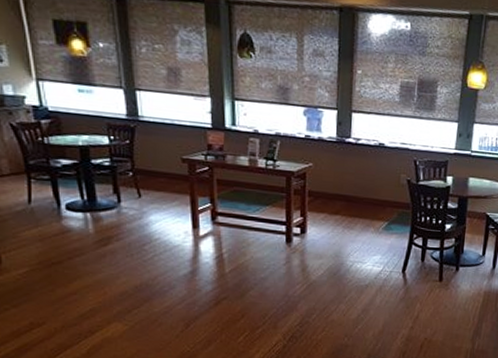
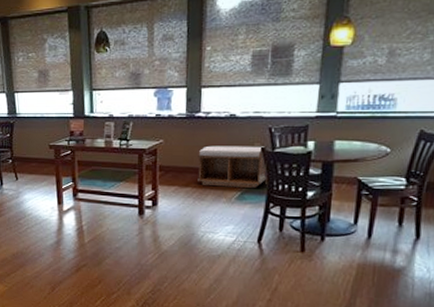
bench: none [347,173,412,220] -> present [198,145,267,189]

